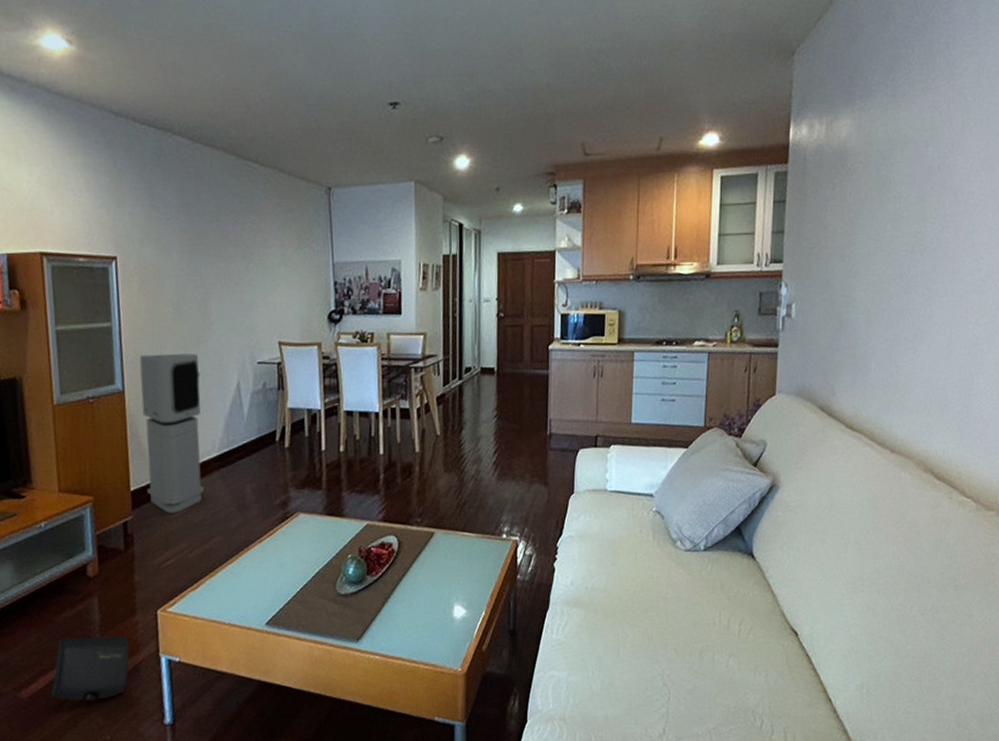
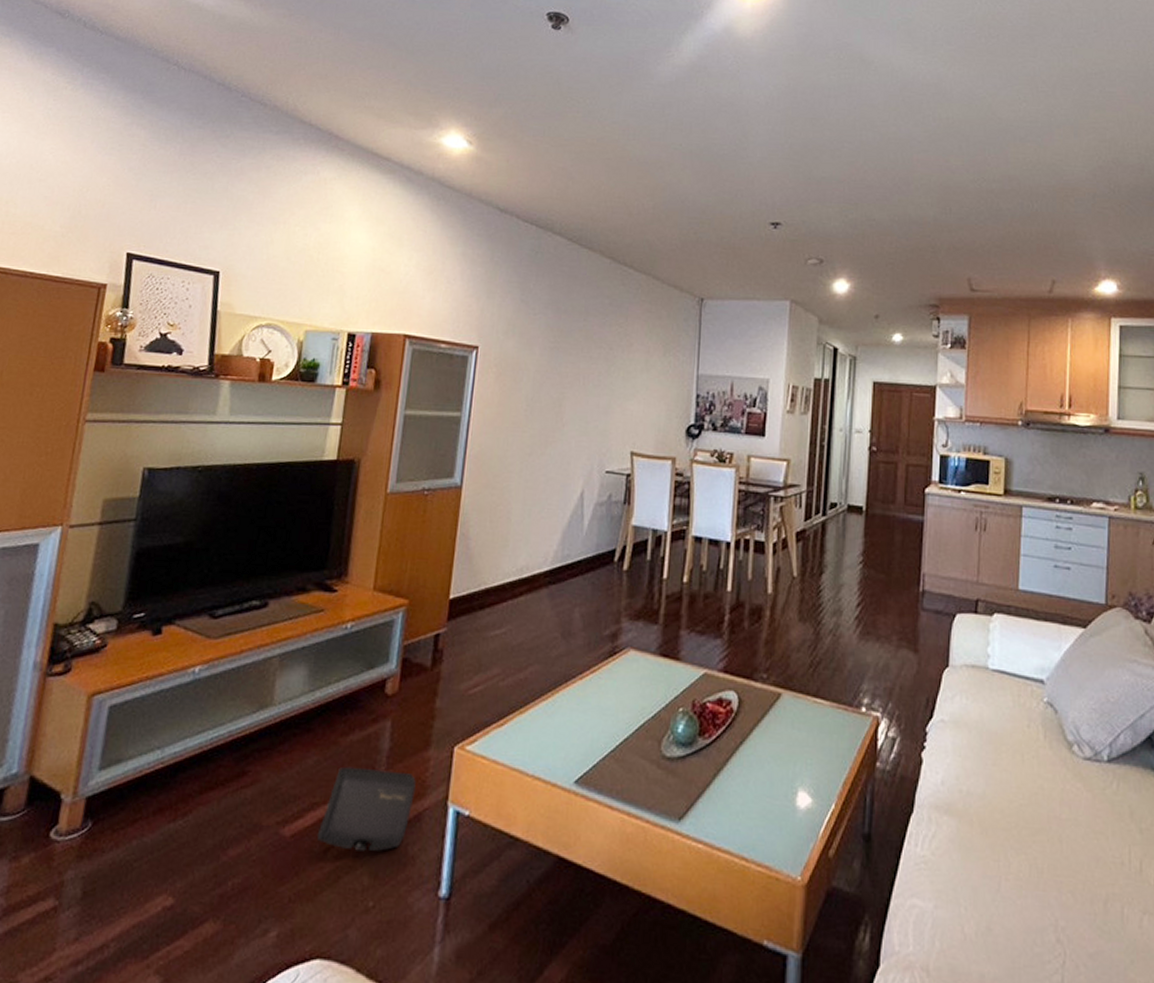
air purifier: present [139,353,205,513] -> none [466,450,545,631]

